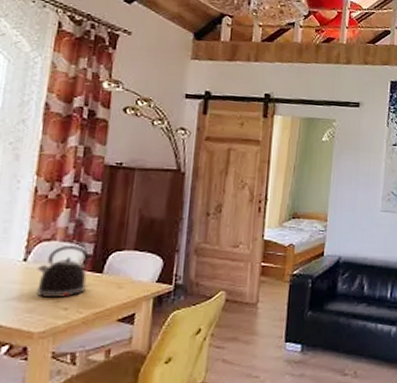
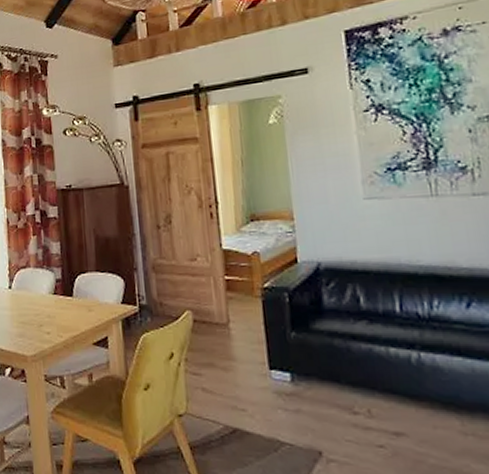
kettle: present [36,244,90,297] -> none [19,270,64,322]

